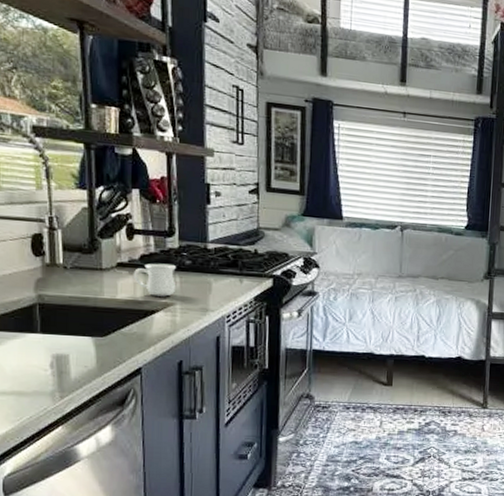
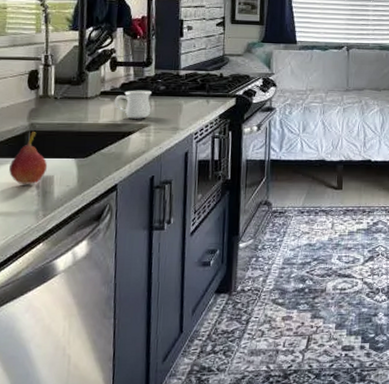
fruit: none [18,304,62,363] -> present [9,132,48,184]

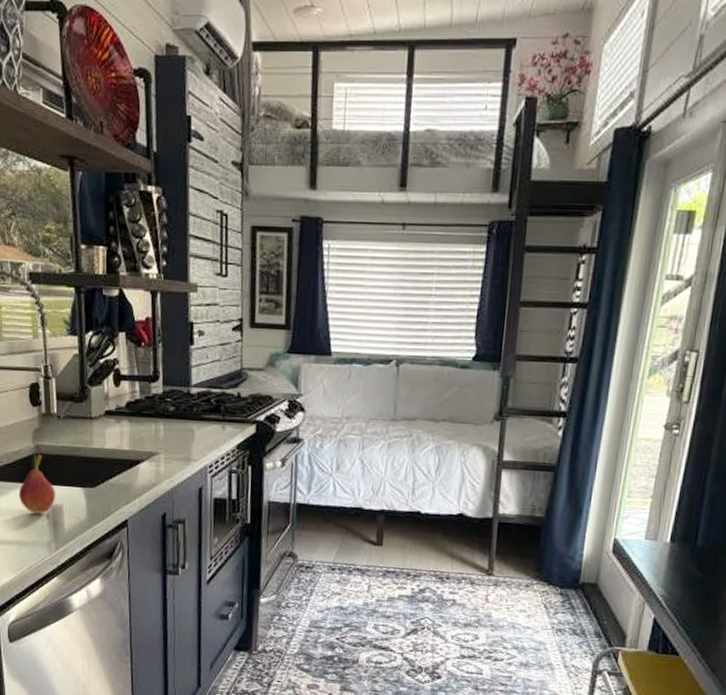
mug: present [115,90,152,119] -> none [121,410,160,446]

